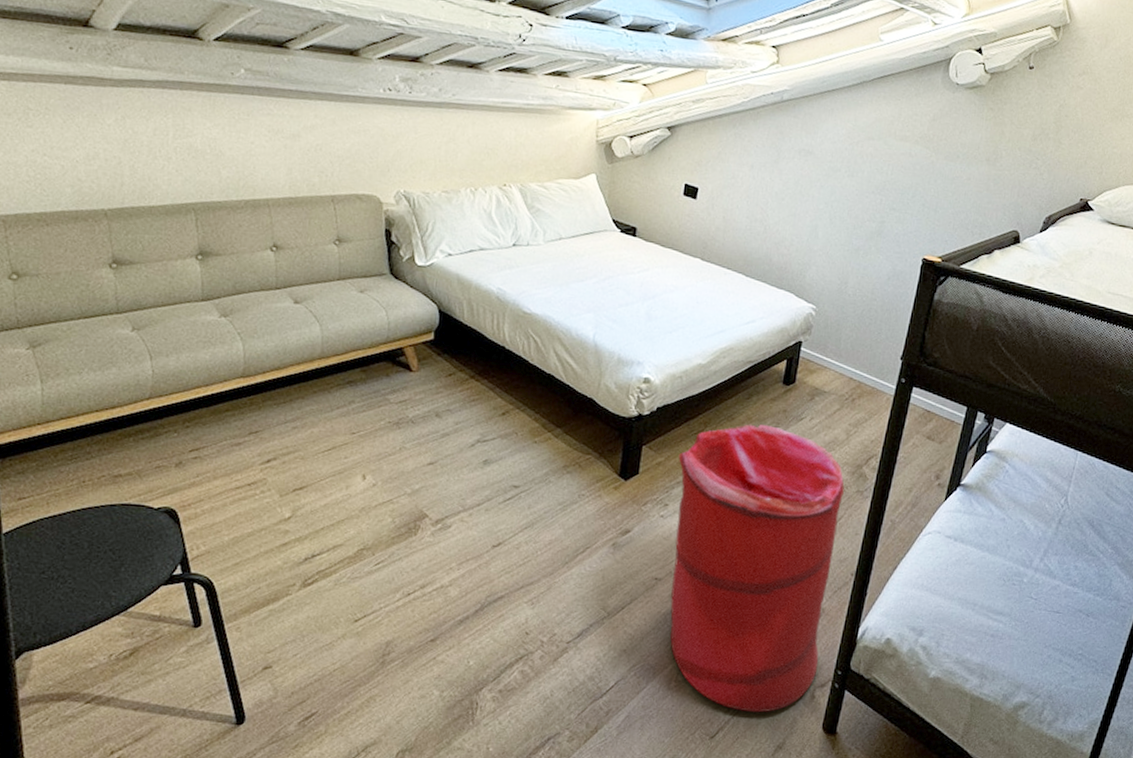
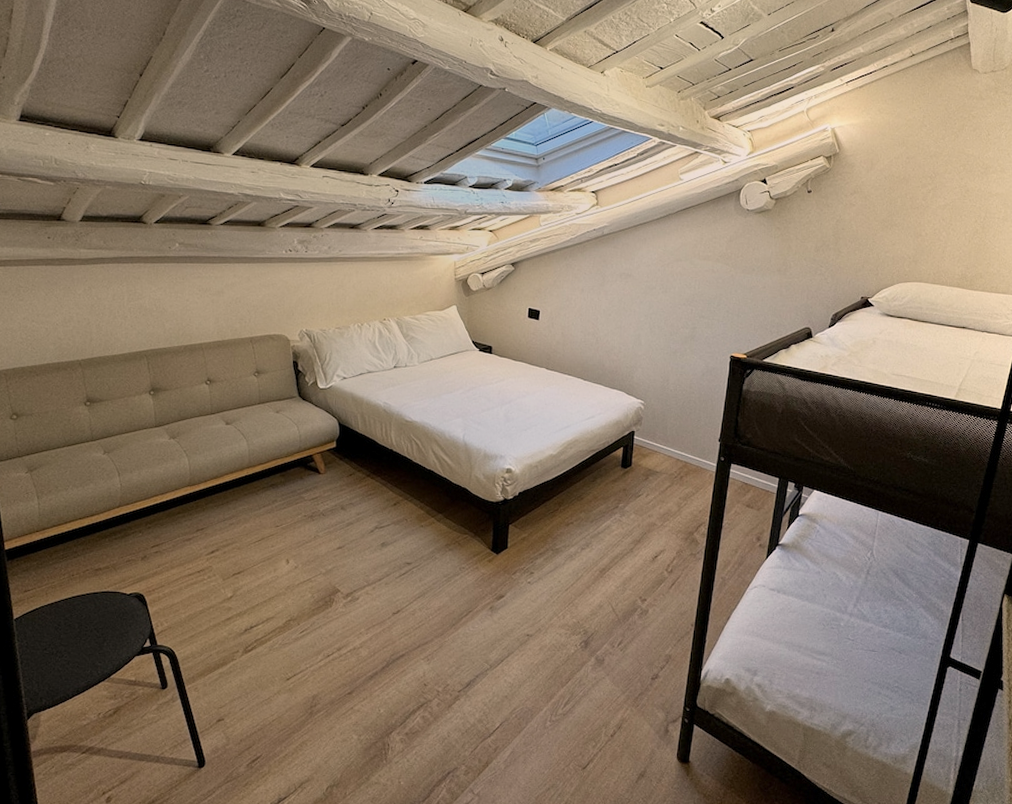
laundry hamper: present [670,424,845,713] -> none [539,502,680,746]

